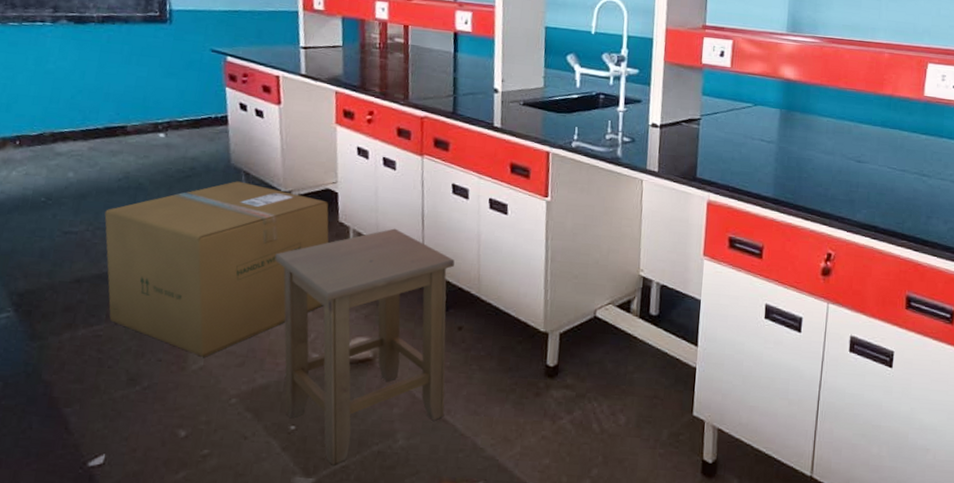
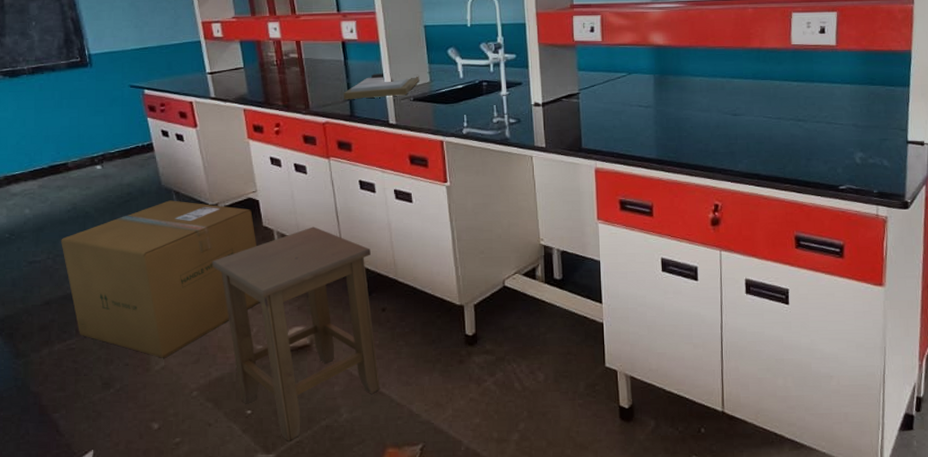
clipboard: none [447,71,533,99] -> present [343,72,419,99]

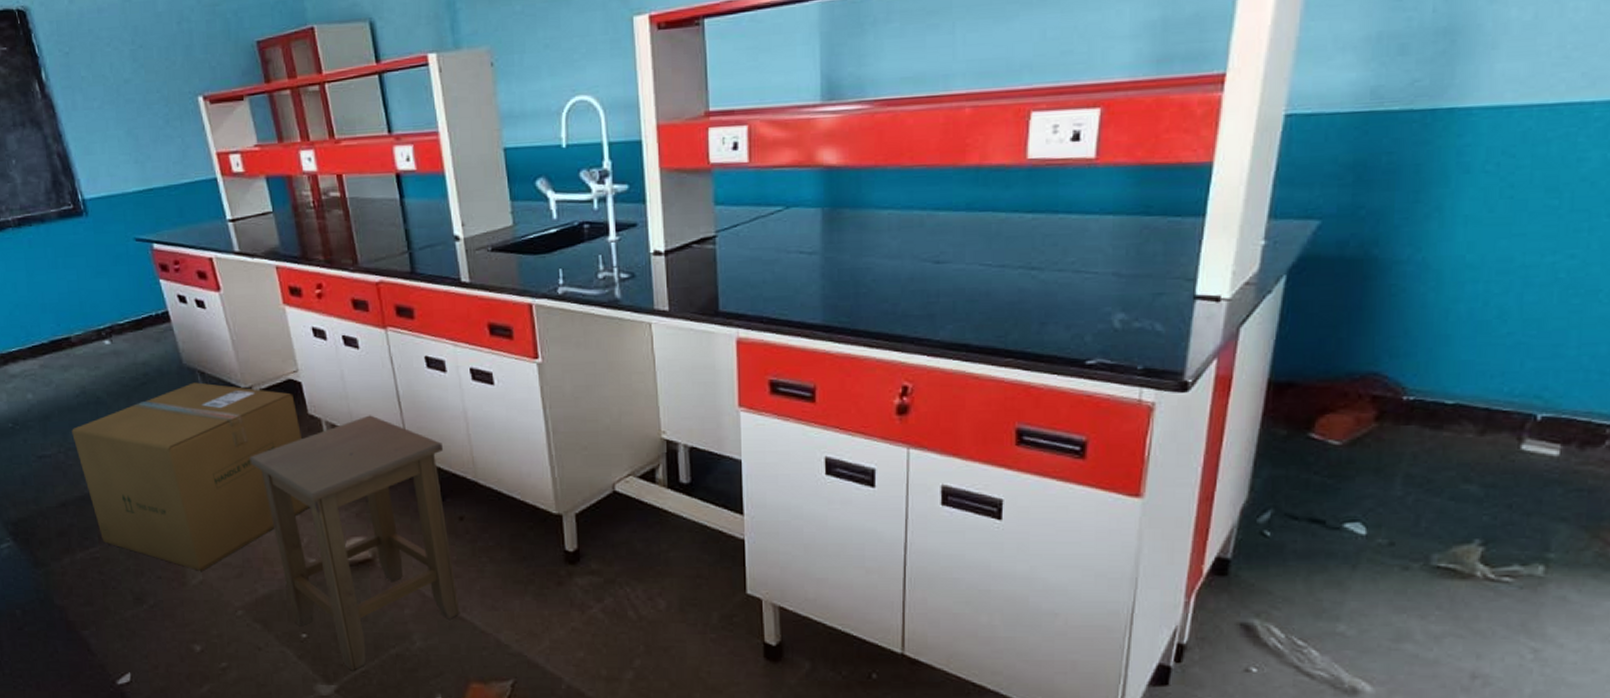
clipboard: present [343,72,419,99] -> none [400,213,499,251]

